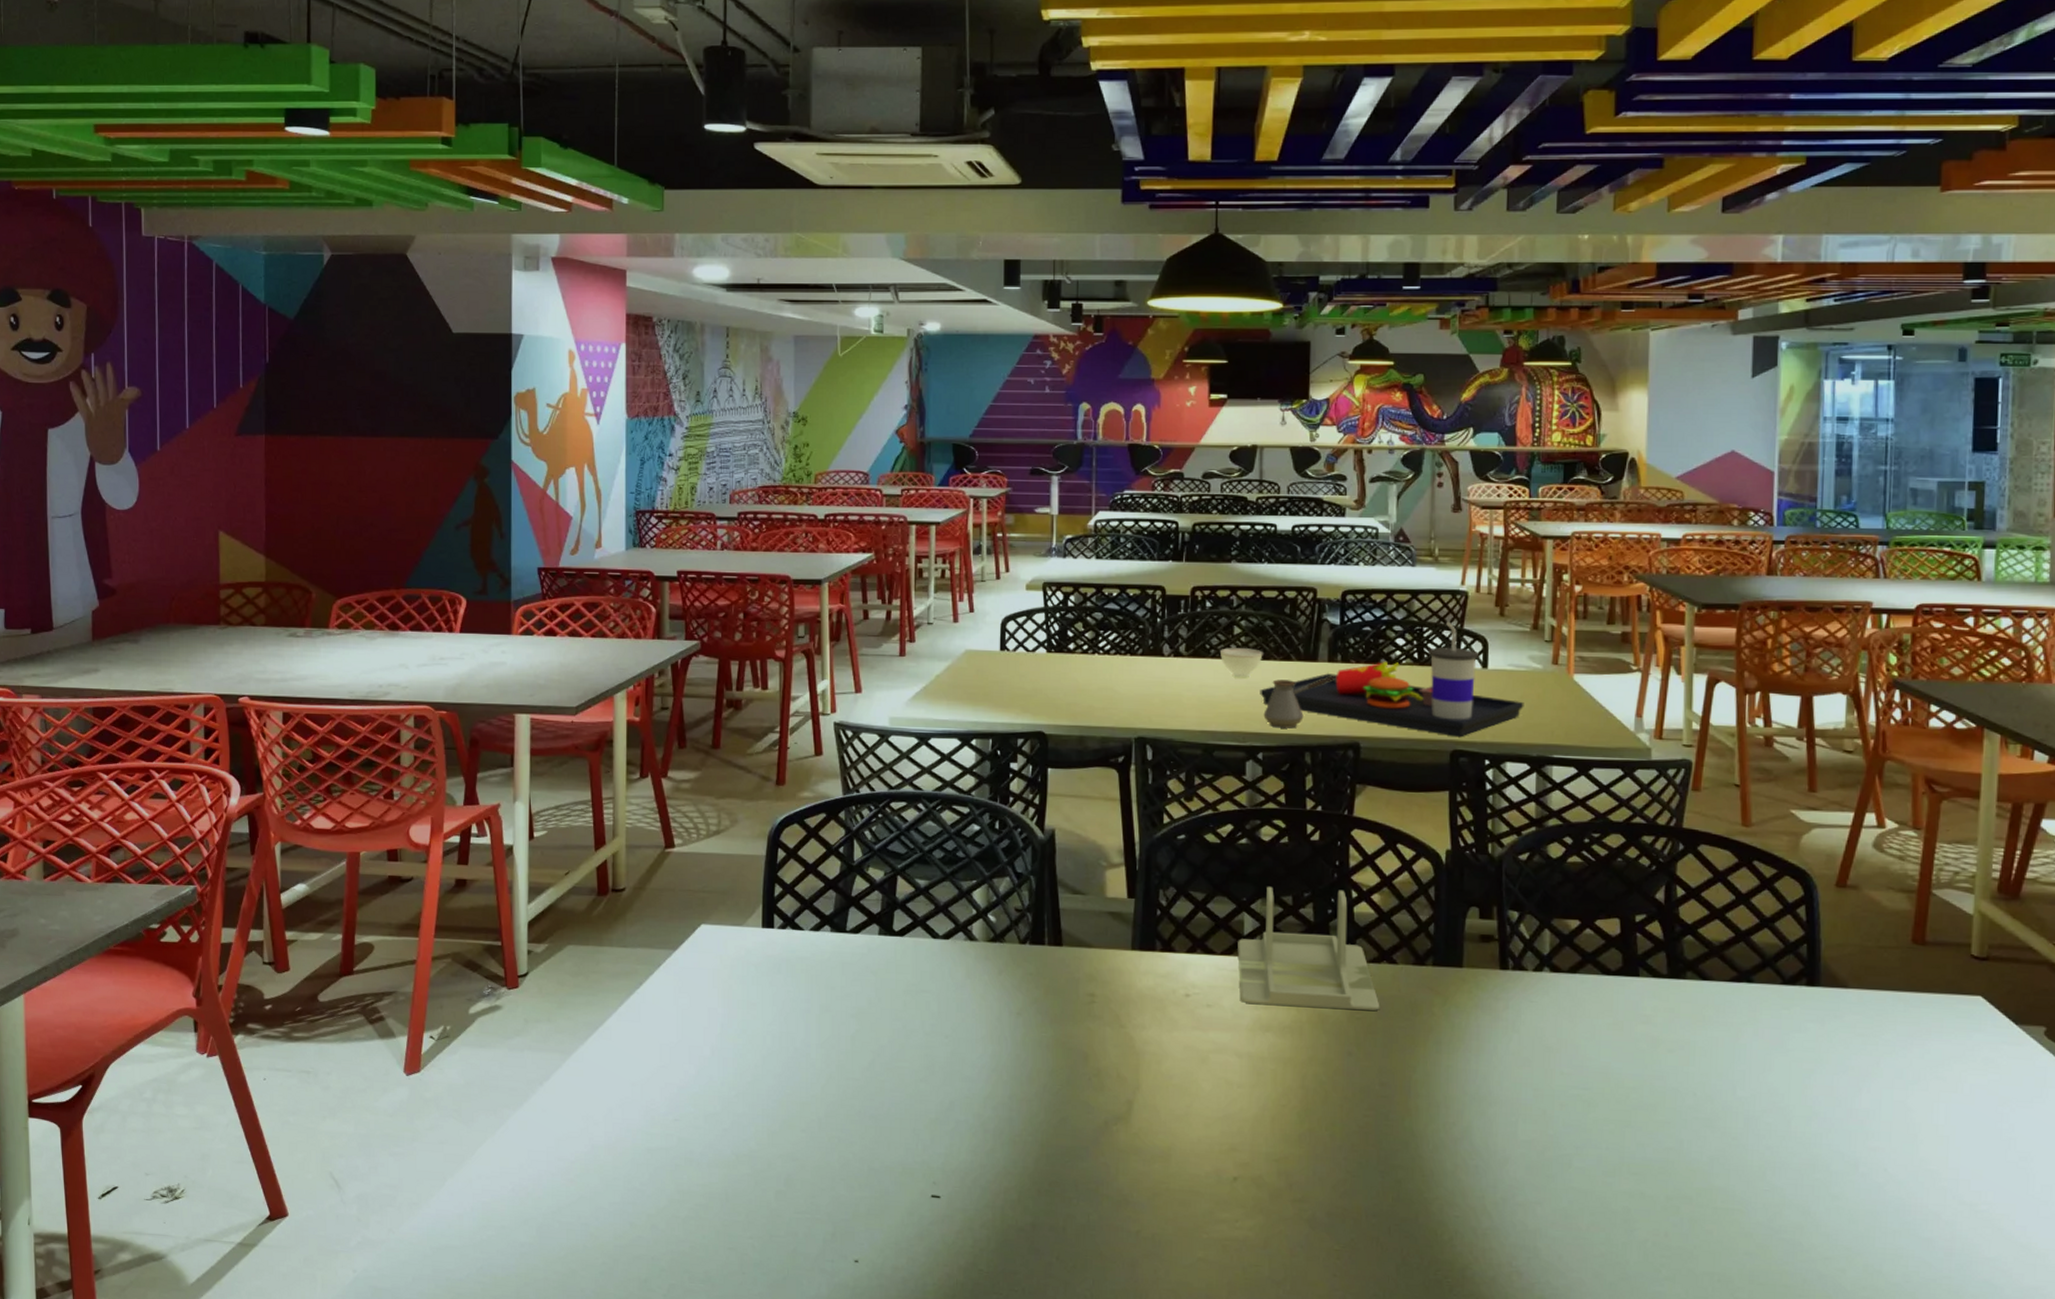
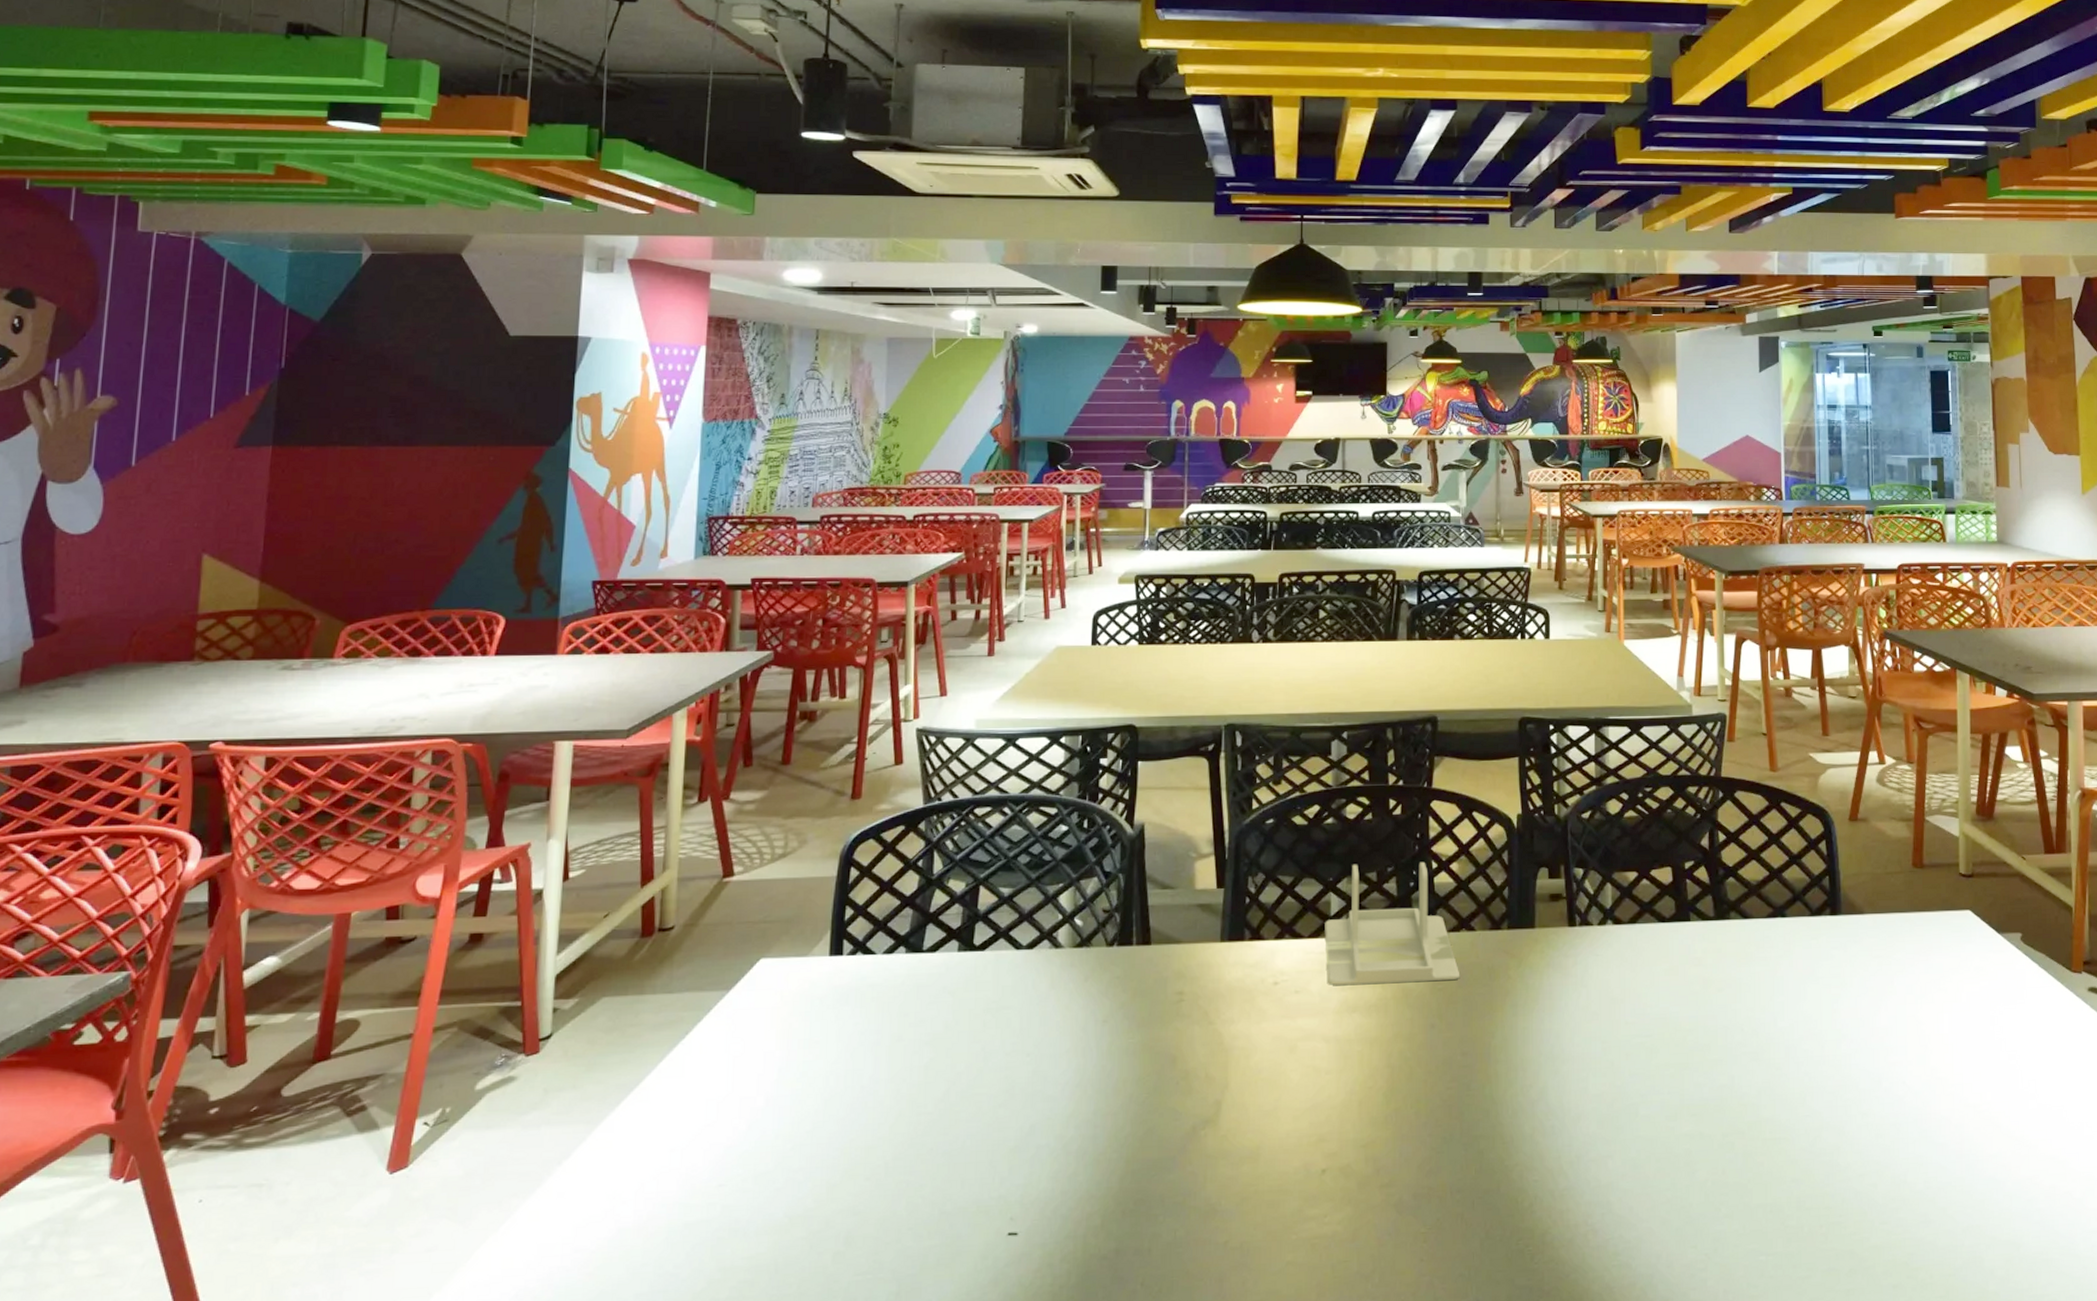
bowl: present [1219,648,1263,678] -> none [1306,631,1347,660]
food tray: present [1260,621,1524,736] -> none [1344,597,1582,704]
coffee pot: present [1263,676,1338,729] -> none [1348,653,1416,707]

